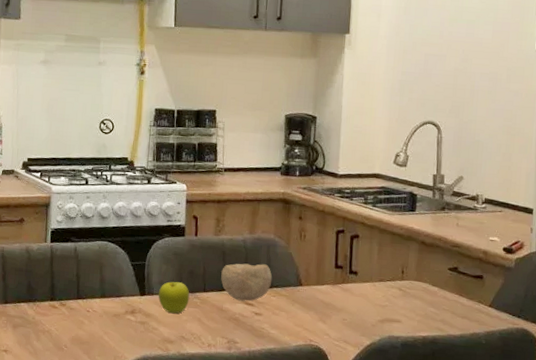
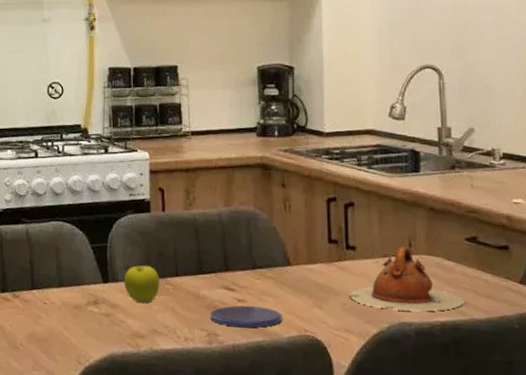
bowl: present [221,263,273,301] -> none [195,241,255,286]
saucer: none [231,318,292,337] -> present [210,305,283,328]
teapot: none [349,273,444,328] -> present [349,246,465,312]

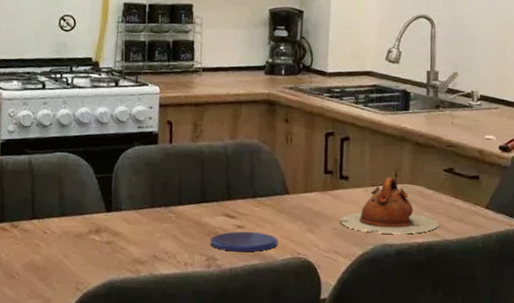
fruit: present [123,265,160,304] -> none [127,195,164,231]

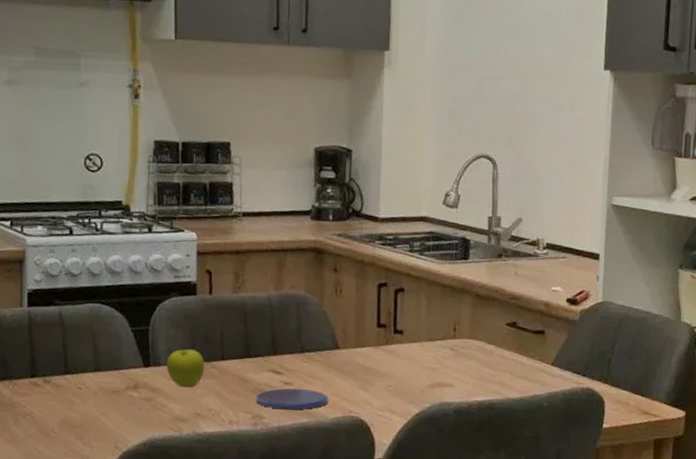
fruit: none [127,195,164,231] -> present [166,349,205,388]
teapot: present [340,176,440,234] -> none [394,331,502,392]

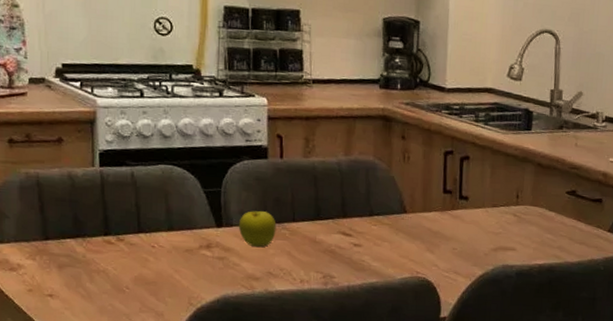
saucer: present [256,388,329,410] -> none [326,249,397,270]

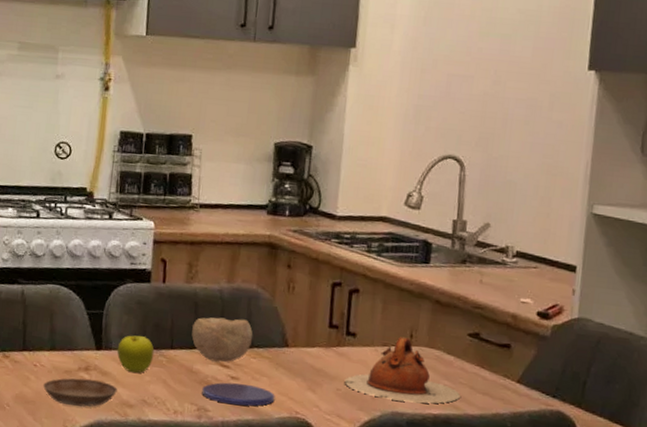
saucer: none [164,256,242,284] -> present [43,378,118,407]
bowl: none [313,189,373,231] -> present [191,317,253,363]
saucer: none [326,249,397,270] -> present [202,382,275,406]
teapot: none [459,197,561,256] -> present [344,336,460,404]

